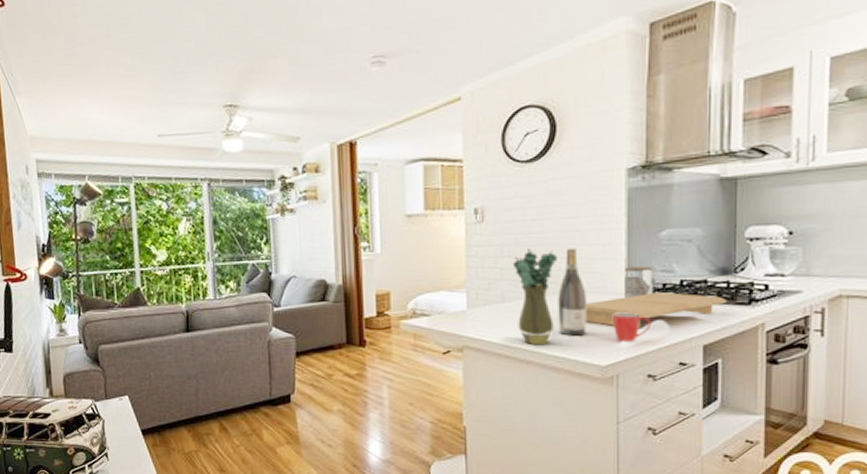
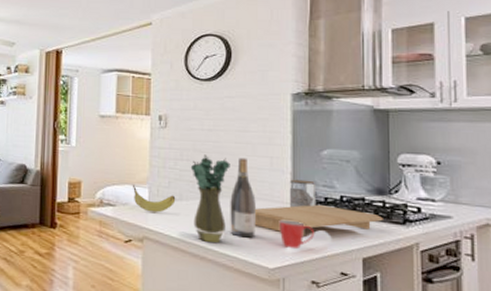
fruit: none [449,290,498,318] -> present [133,184,176,213]

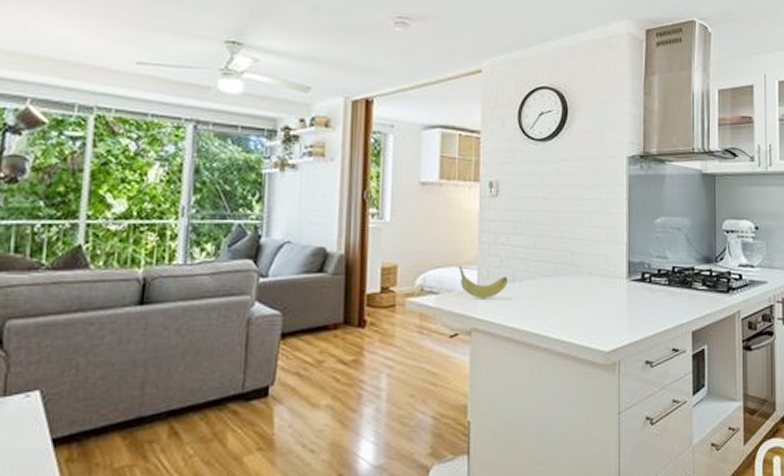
vase: present [190,154,230,243] -> none [524,227,566,329]
wine bottle: present [230,157,256,238] -> none [566,229,592,320]
cutting board: present [254,204,383,236] -> none [590,277,710,313]
mug: present [279,219,315,249] -> none [614,296,649,327]
jar: present [289,179,317,208] -> none [624,251,651,283]

